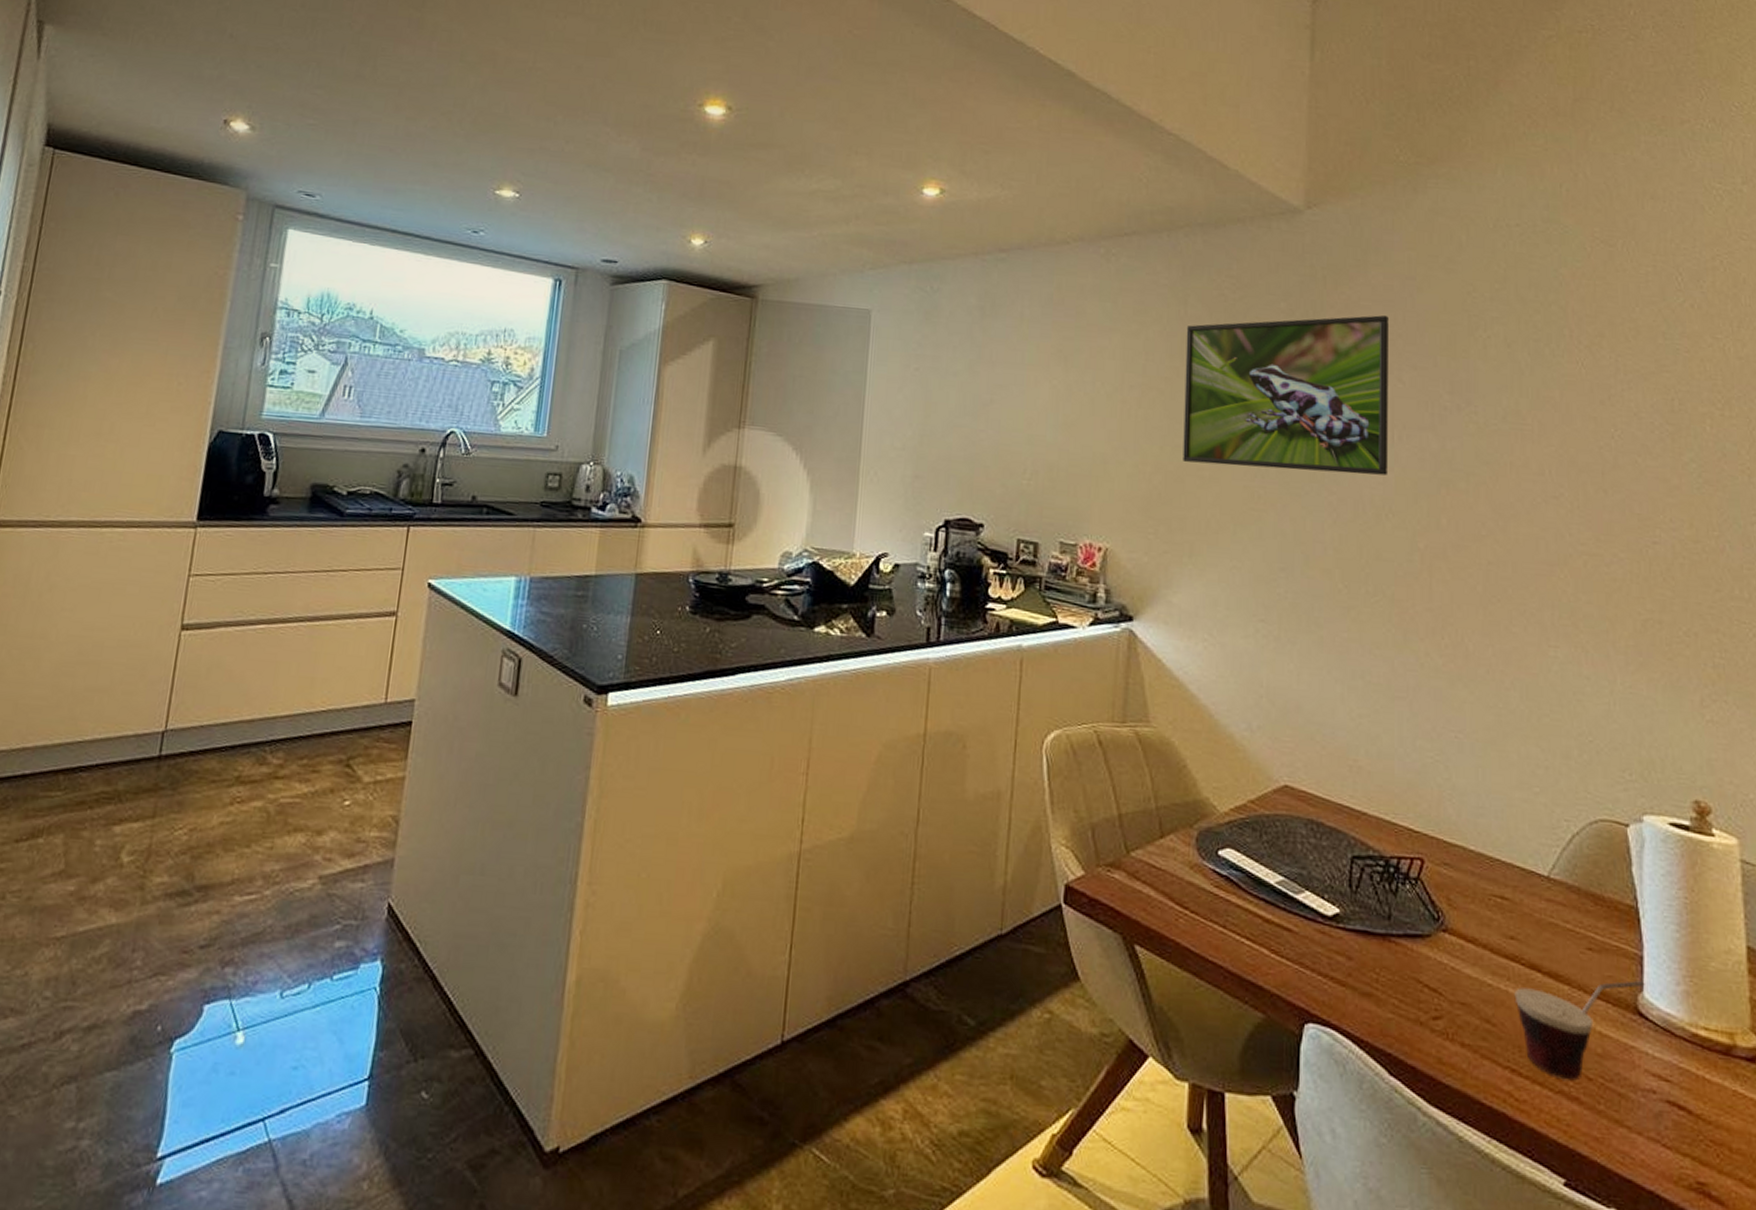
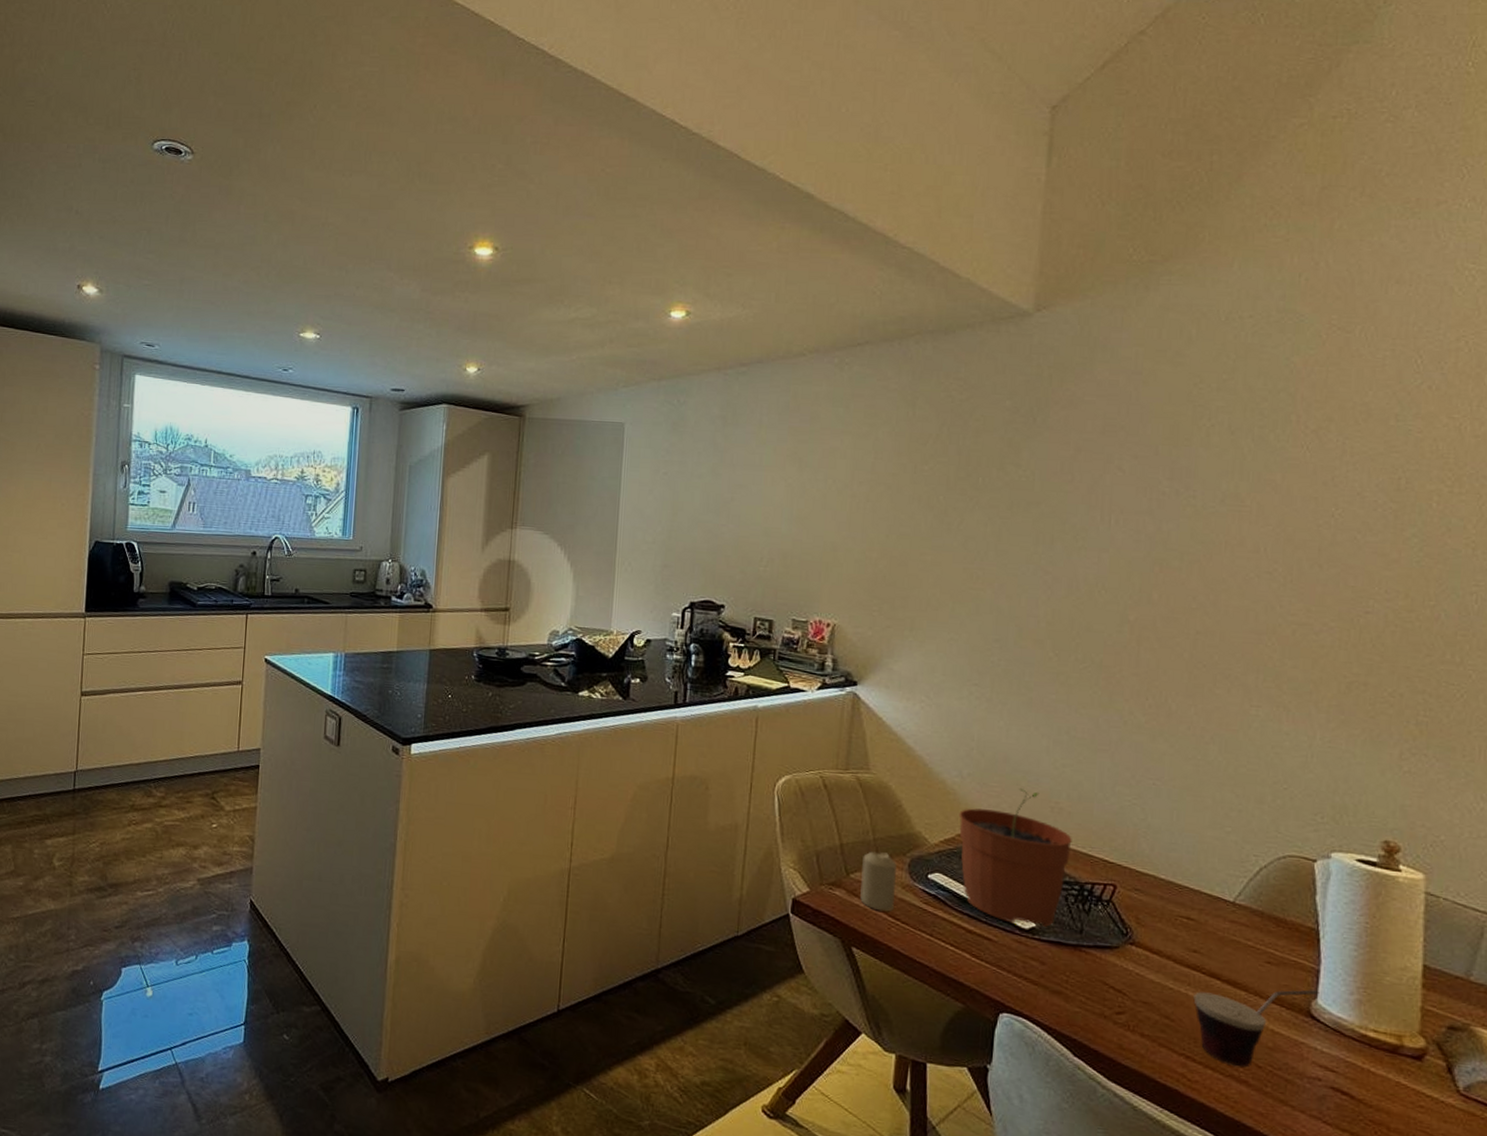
candle: none [1143,823,1183,899] -> present [860,851,896,912]
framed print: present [1183,315,1389,476] -> none [907,409,1112,556]
plant pot: none [1249,744,1374,913] -> present [959,788,1072,927]

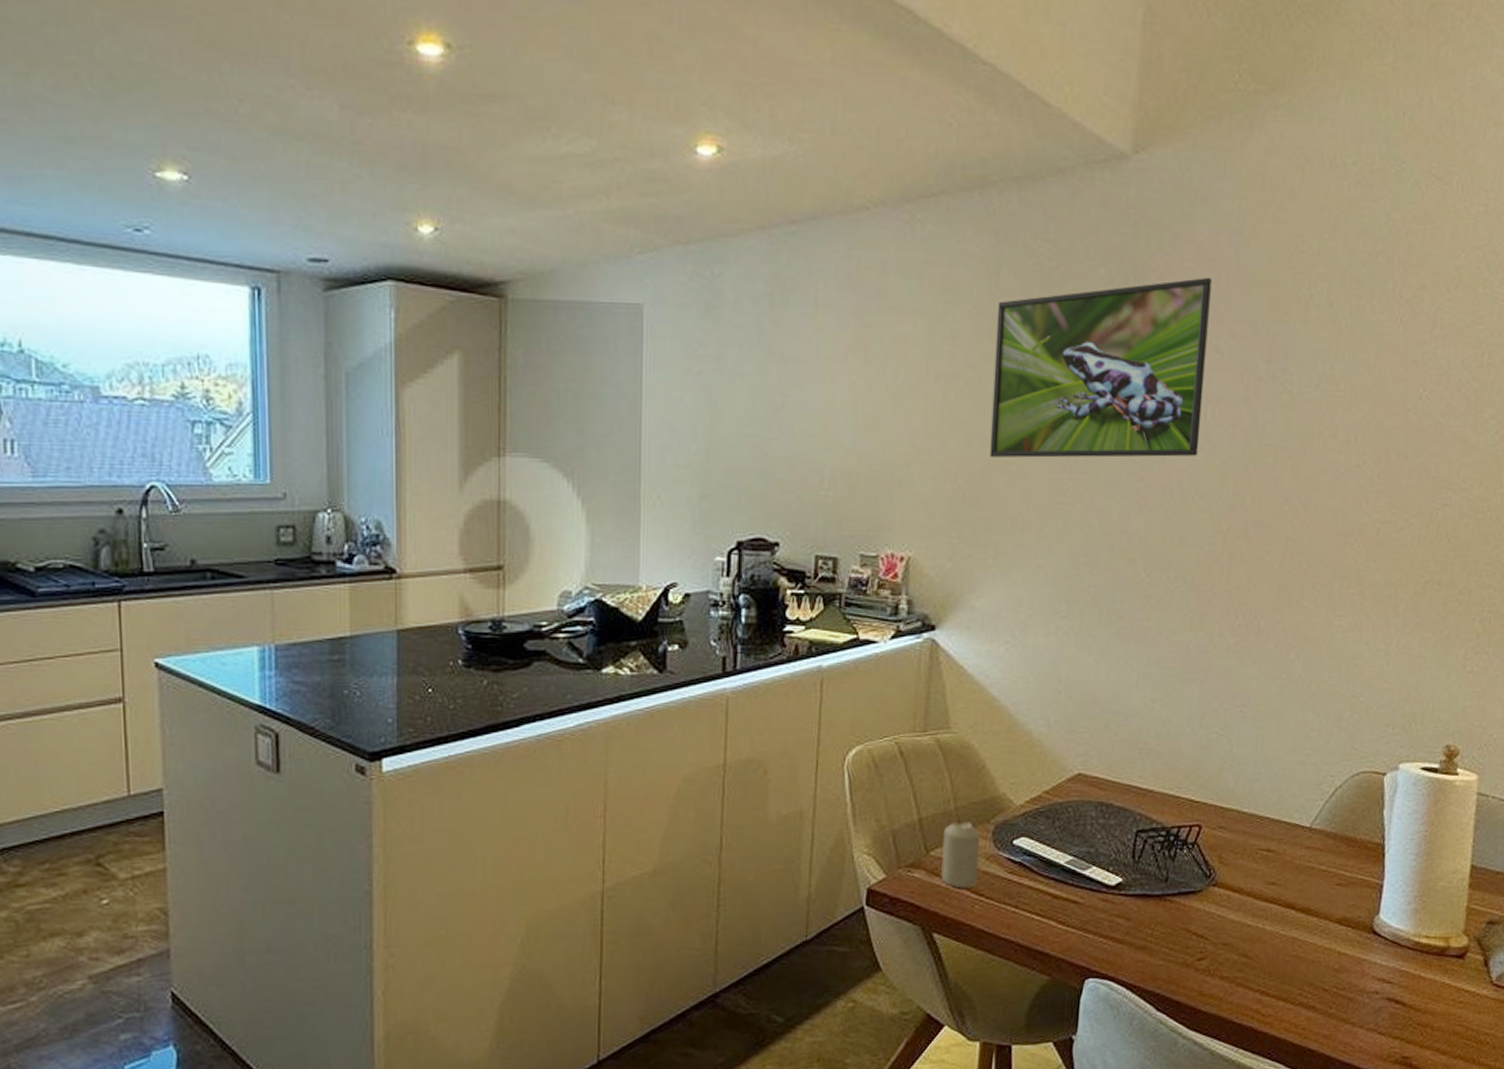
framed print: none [907,409,1112,556] -> present [990,278,1212,458]
plant pot: present [959,788,1072,927] -> none [1045,732,1160,882]
cup: present [1193,989,1319,1068] -> none [1270,906,1382,994]

